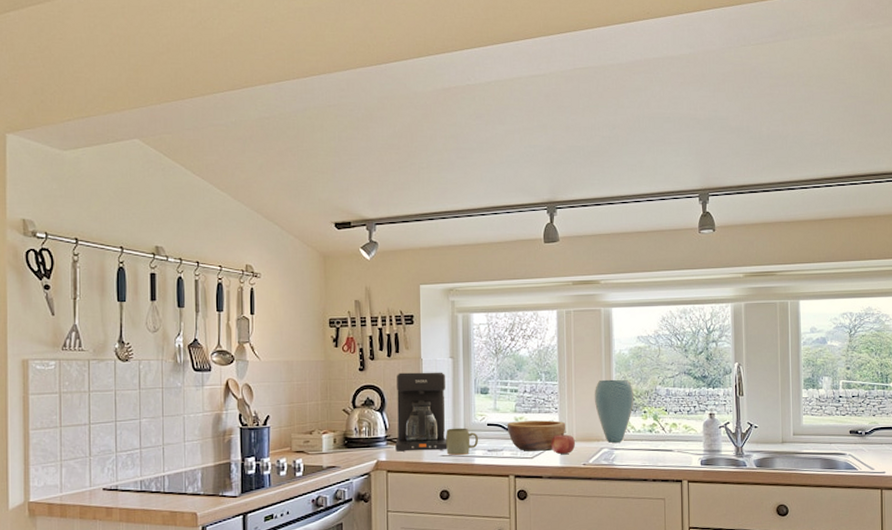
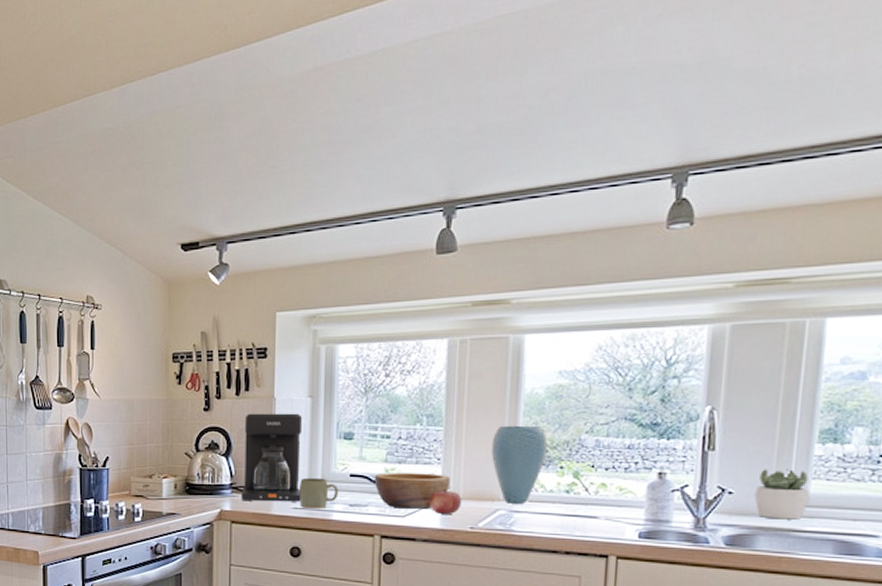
succulent plant: none [770,408,803,445] -> present [754,469,811,520]

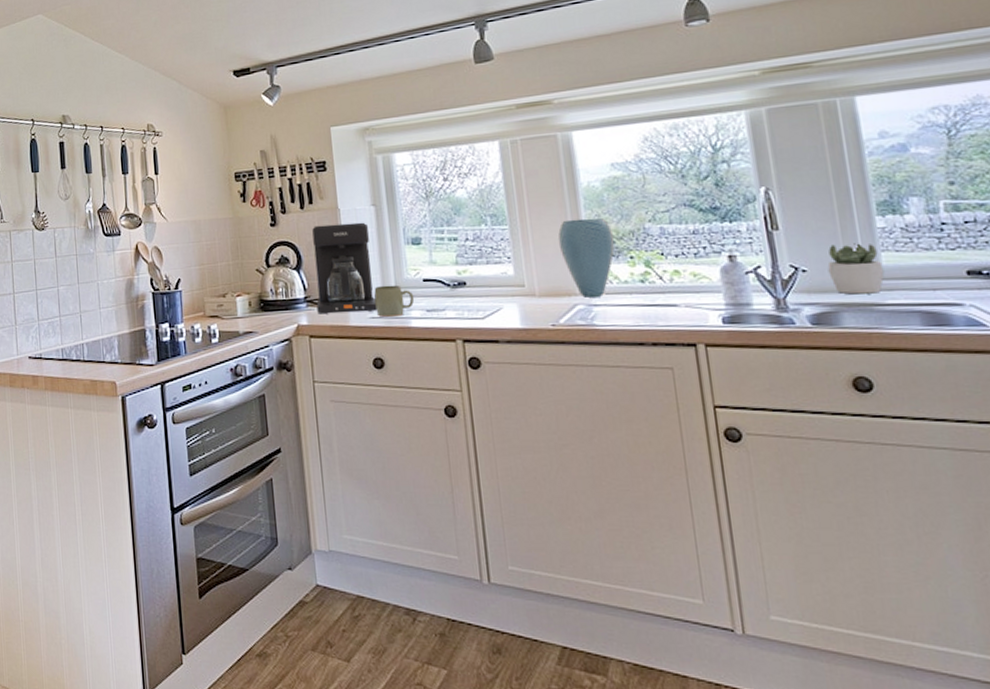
bowl: present [374,473,451,509] -> none [447,272,525,310]
fruit: present [428,488,462,514] -> none [505,286,540,313]

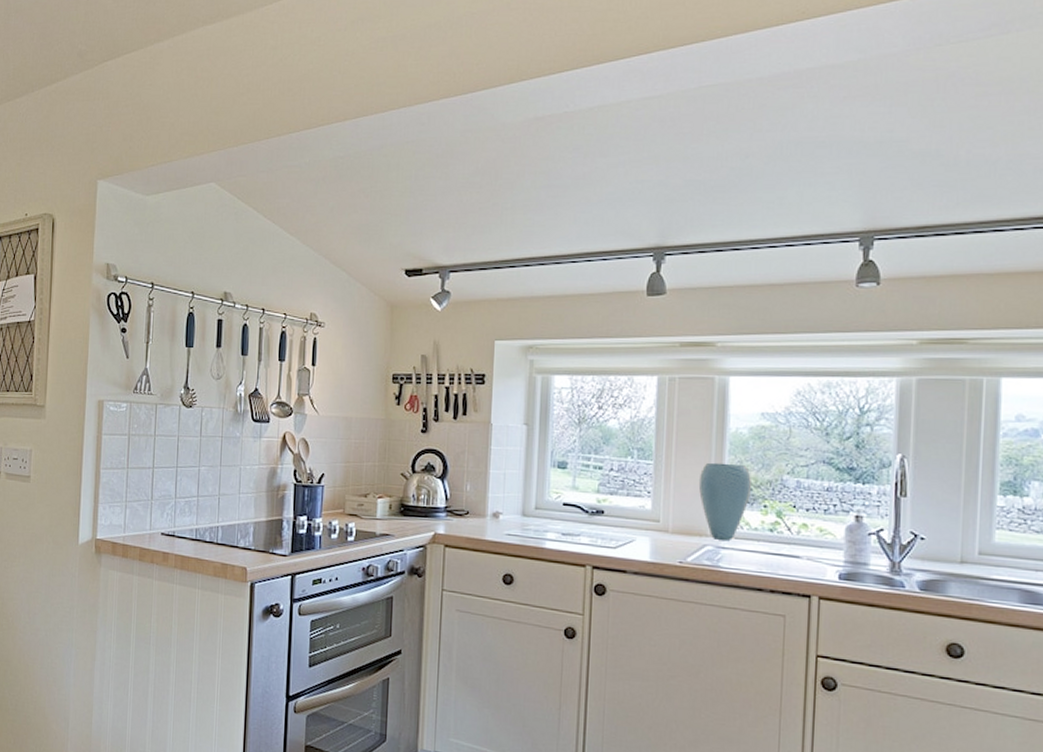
coffee maker: present [312,222,378,314] -> none [456,437,517,529]
mug: present [374,285,415,318] -> none [513,504,552,537]
succulent plant: present [827,243,885,295] -> none [944,517,995,568]

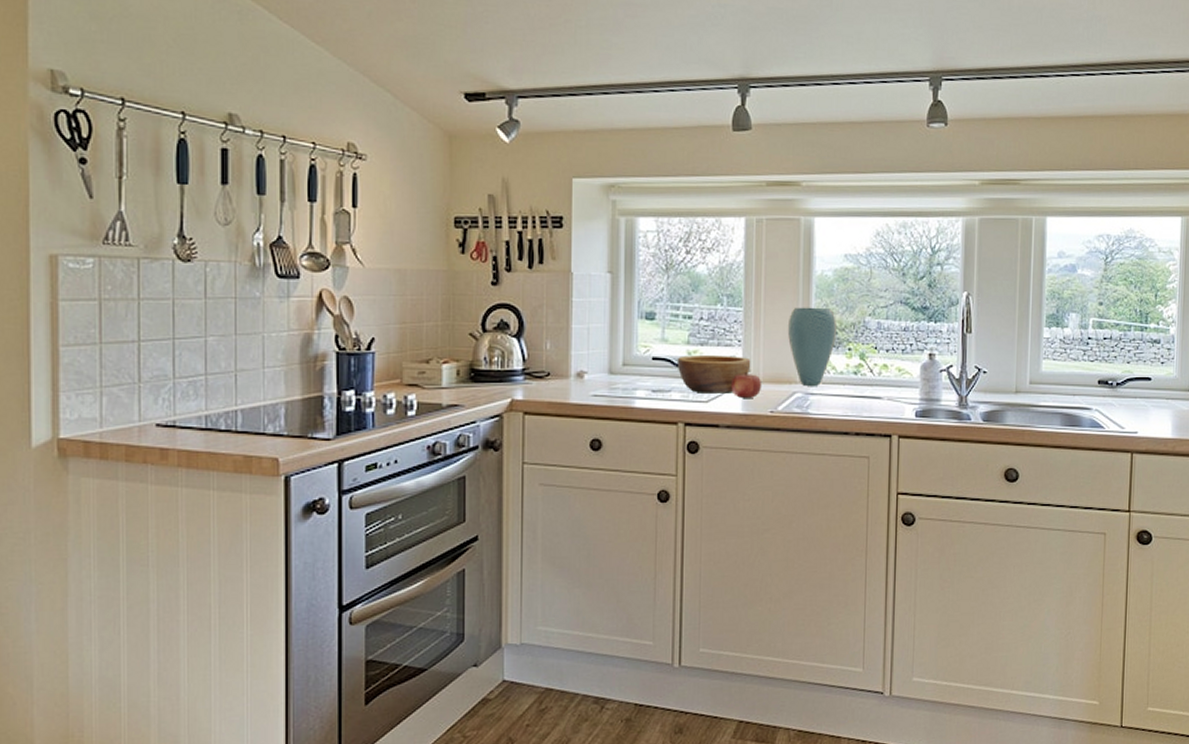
bowl: none [586,503,660,541] -> present [677,355,751,393]
fruit: none [638,521,671,547] -> present [730,371,762,398]

